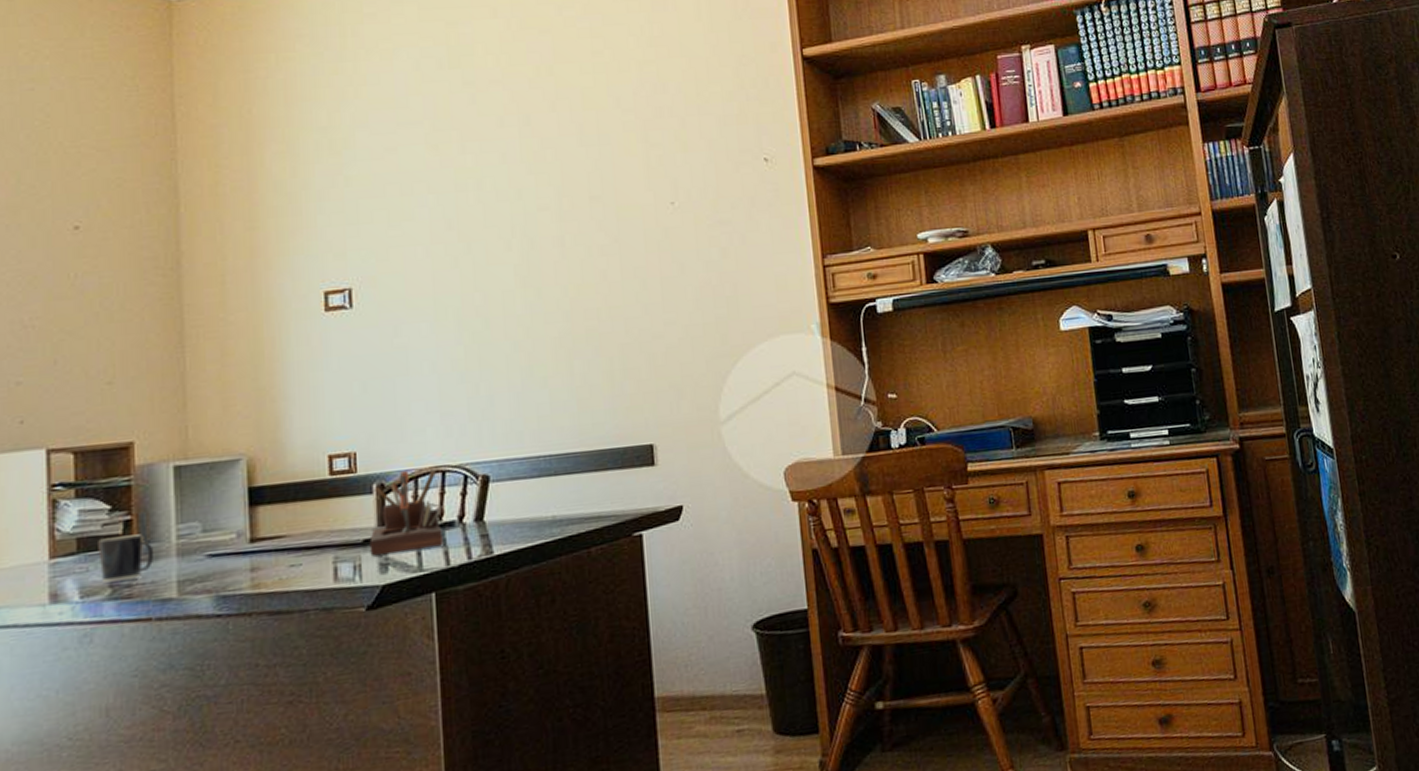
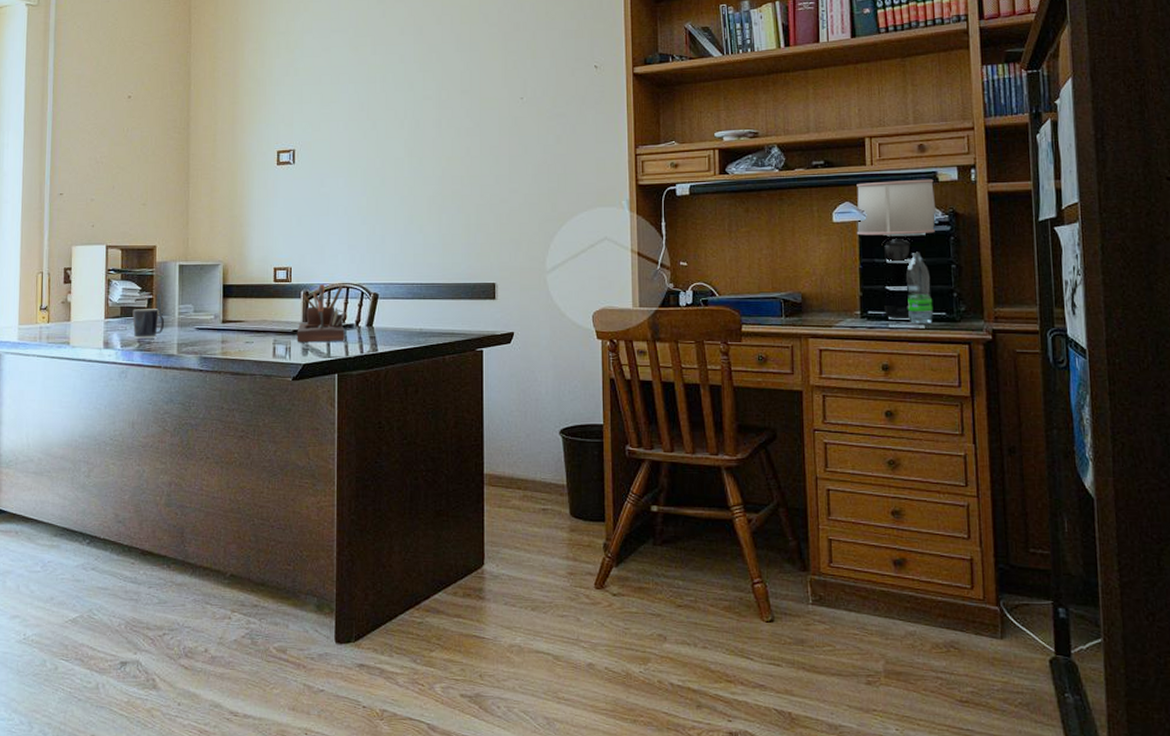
table lamp: none [1083,273,1171,436] -> present [856,179,937,318]
bottle: none [1144,356,1178,441] -> present [905,251,934,325]

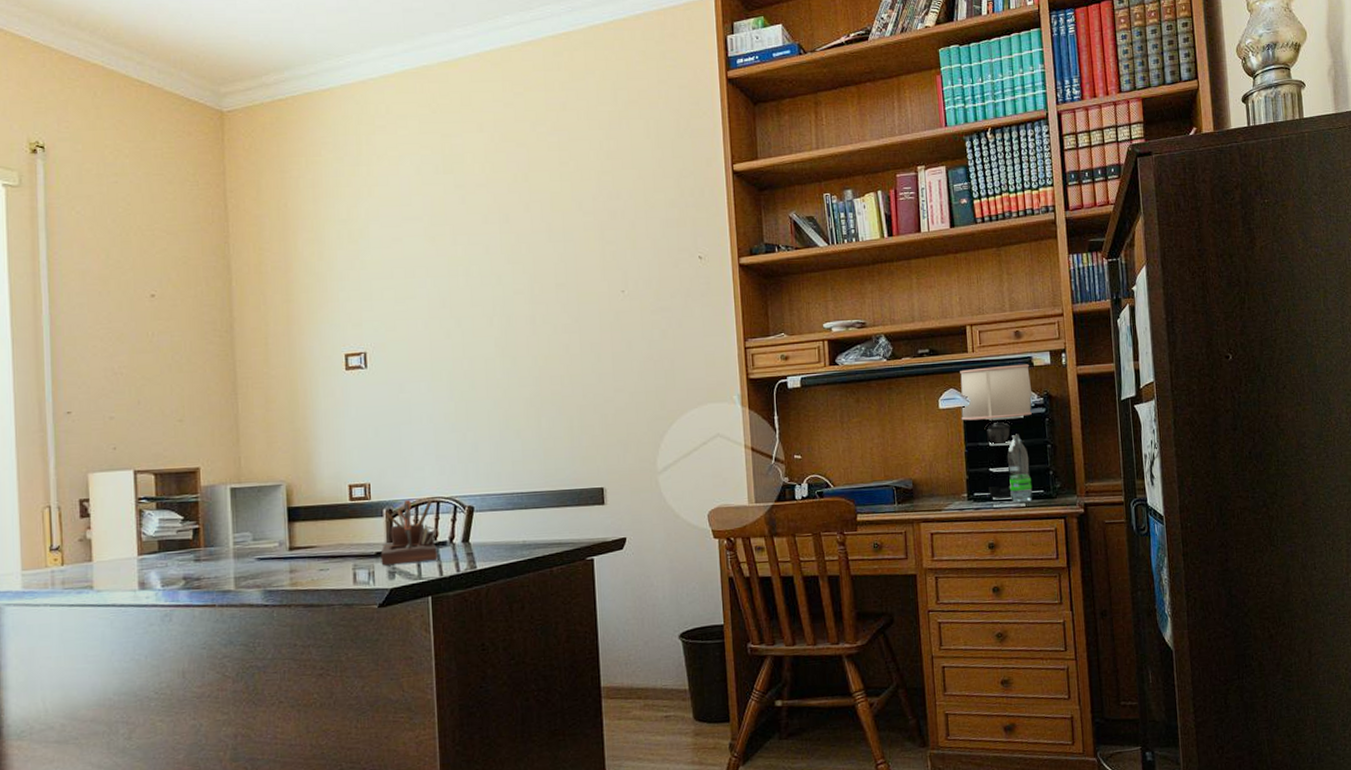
mug: present [132,309,165,340] -> none [174,539,217,577]

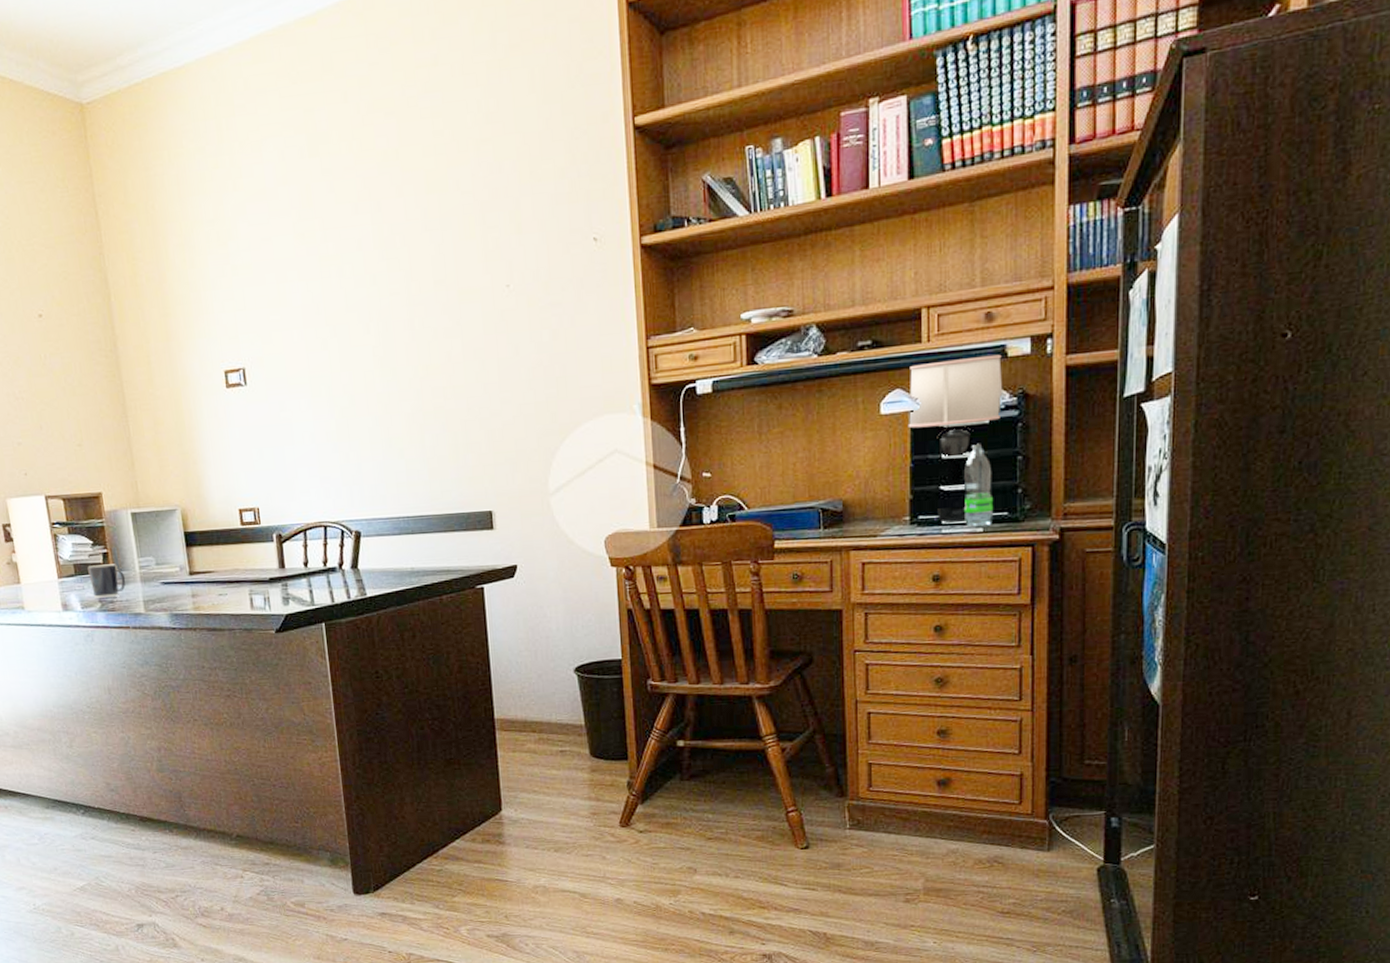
mug: none [174,539,217,577] -> present [87,564,126,599]
desk organizer: present [380,500,438,566] -> none [274,525,328,592]

